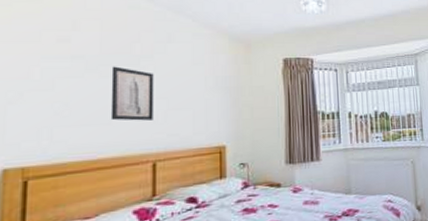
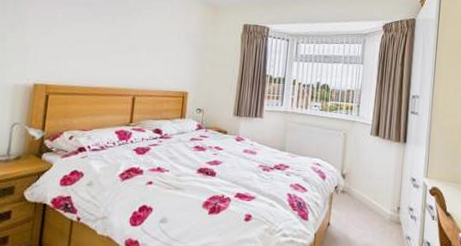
wall art: present [110,66,154,121] -> none [107,15,141,63]

